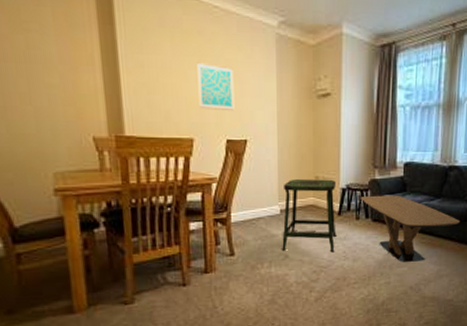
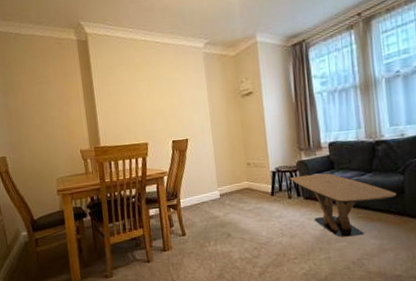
wall art: present [197,62,235,110] -> none [147,84,177,119]
stool: present [282,179,336,253] -> none [221,164,272,230]

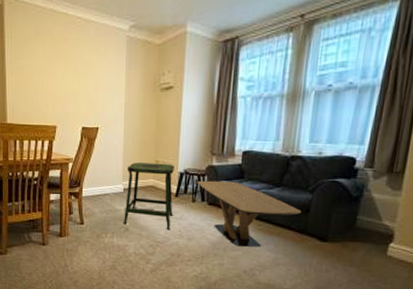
stool: none [221,164,272,230] -> present [124,162,174,230]

